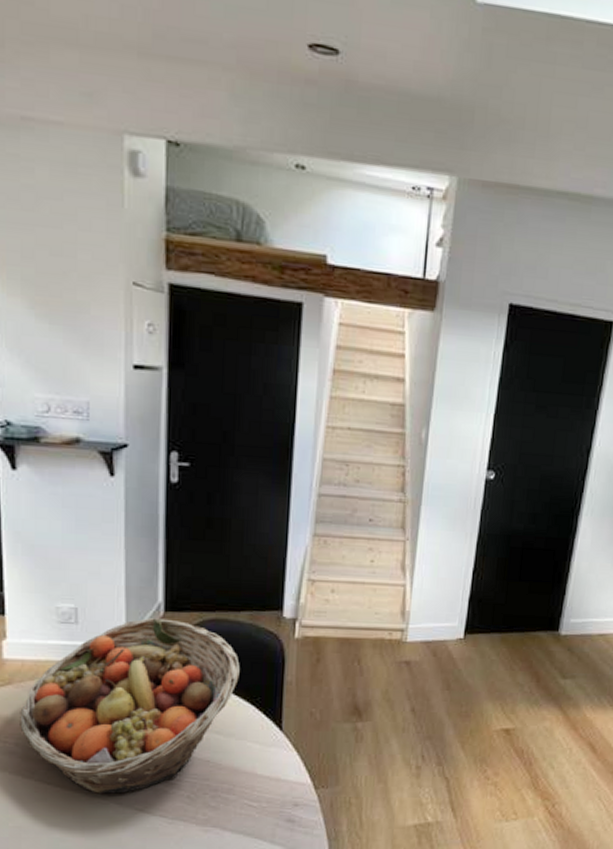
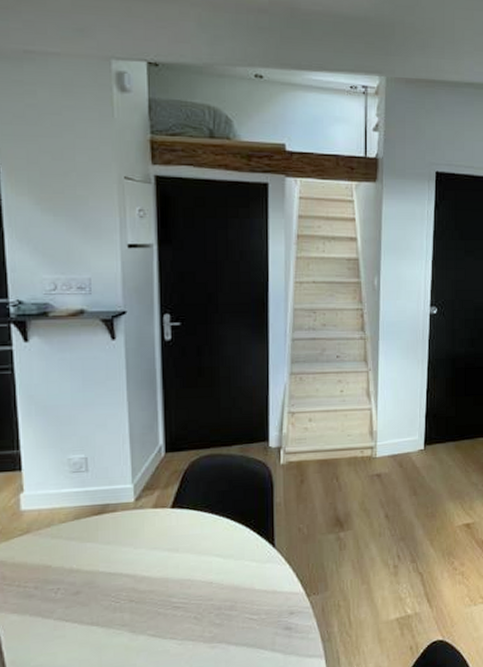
fruit basket: present [20,618,240,794] -> none [38,459,234,625]

